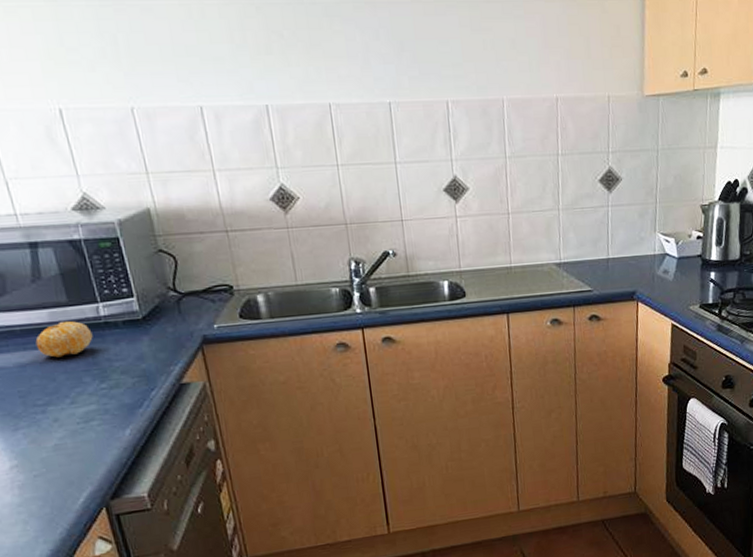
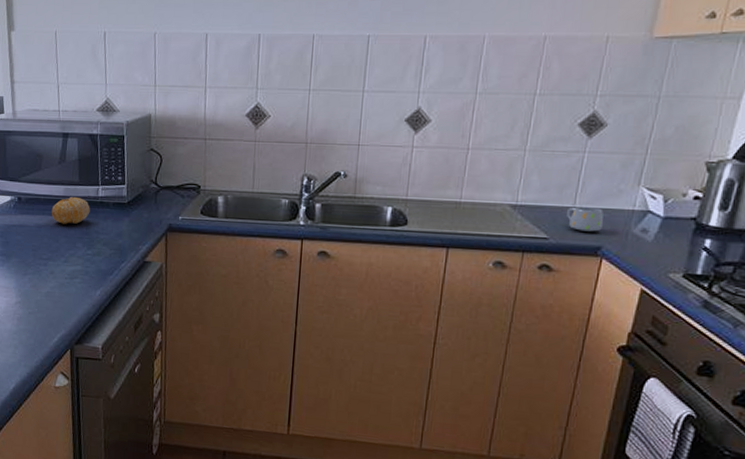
mug: none [602,256,633,280] -> present [566,207,604,232]

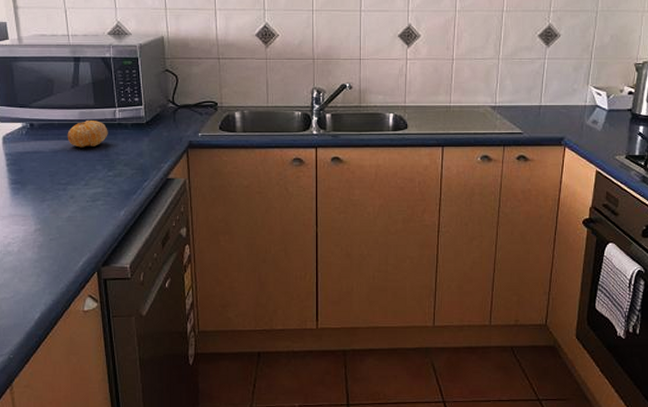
mug: present [566,207,604,232] -> none [534,105,563,125]

